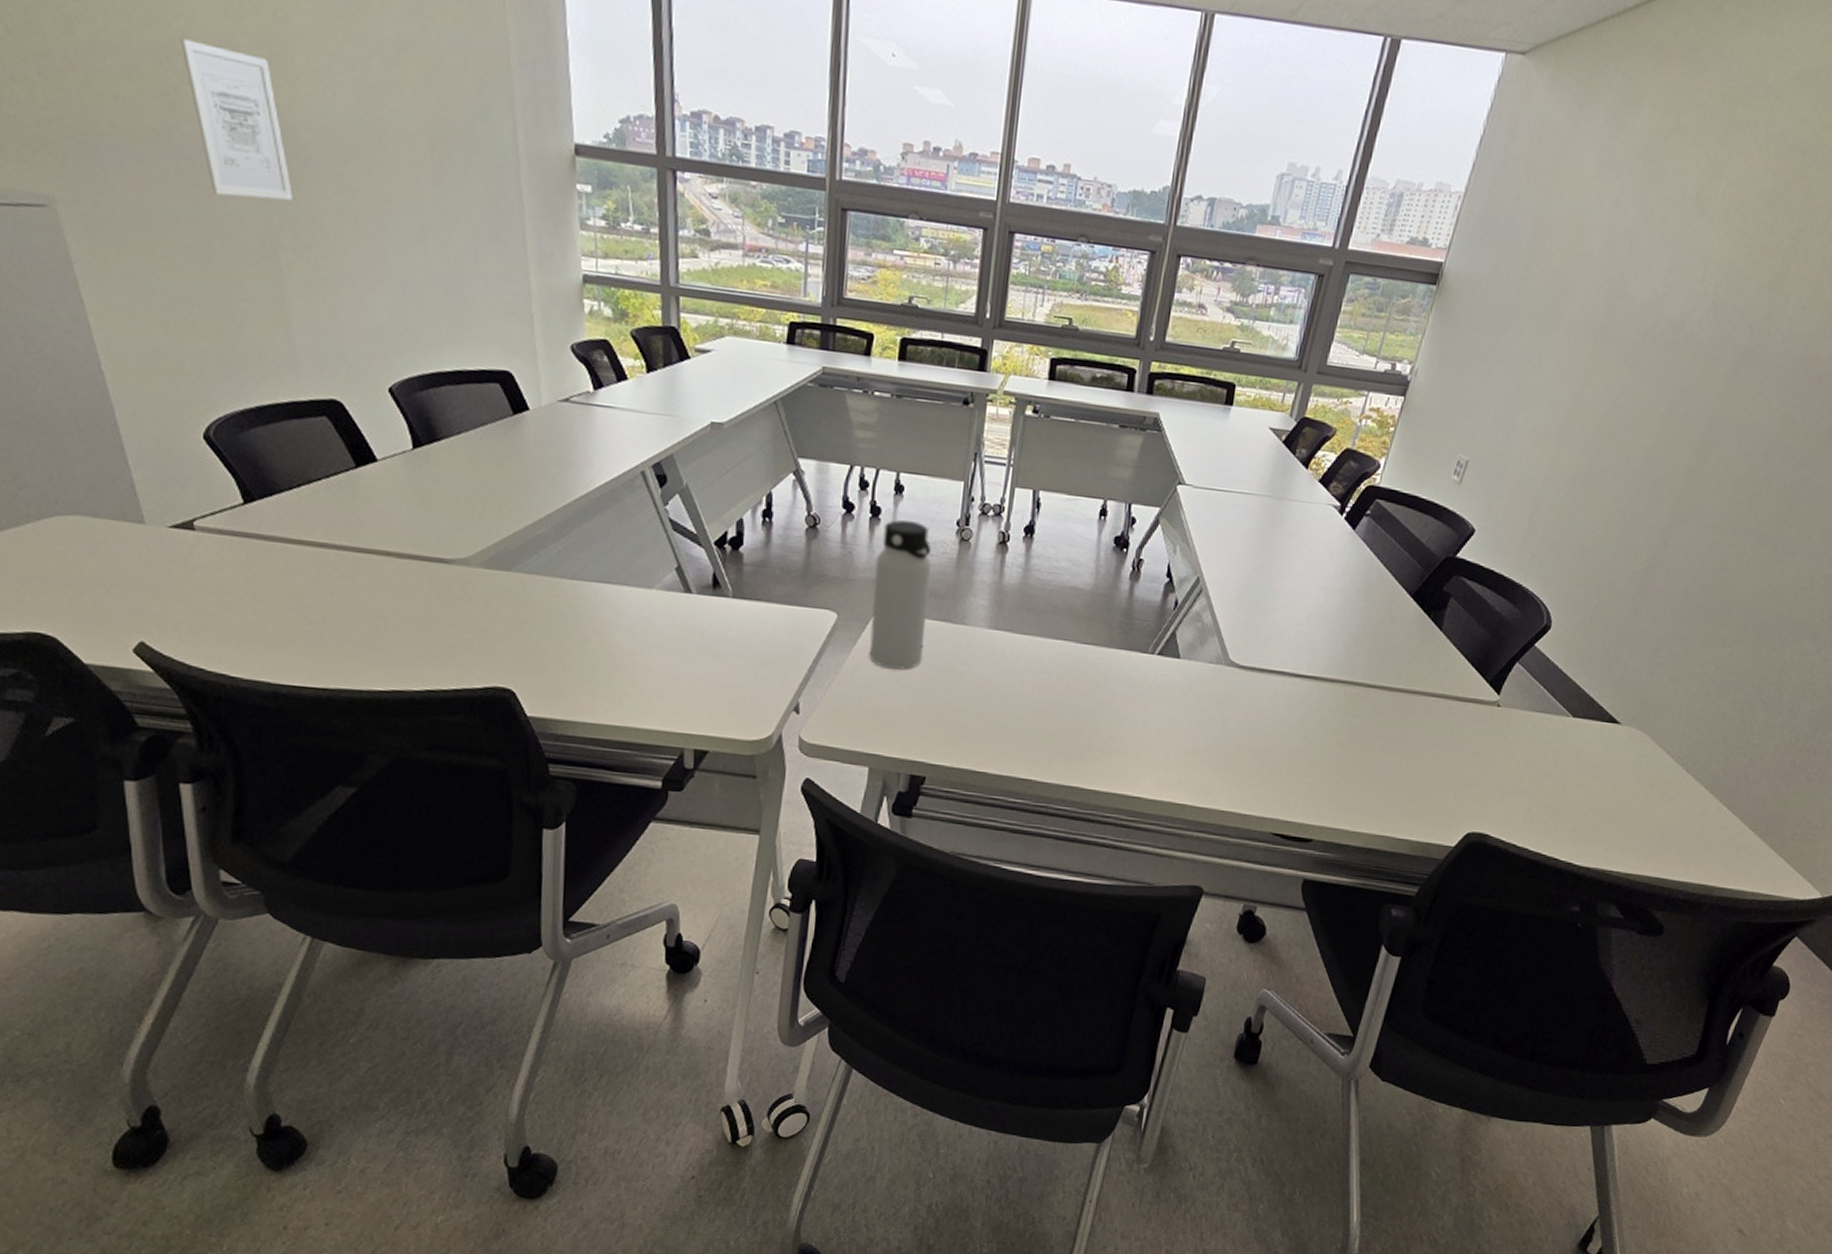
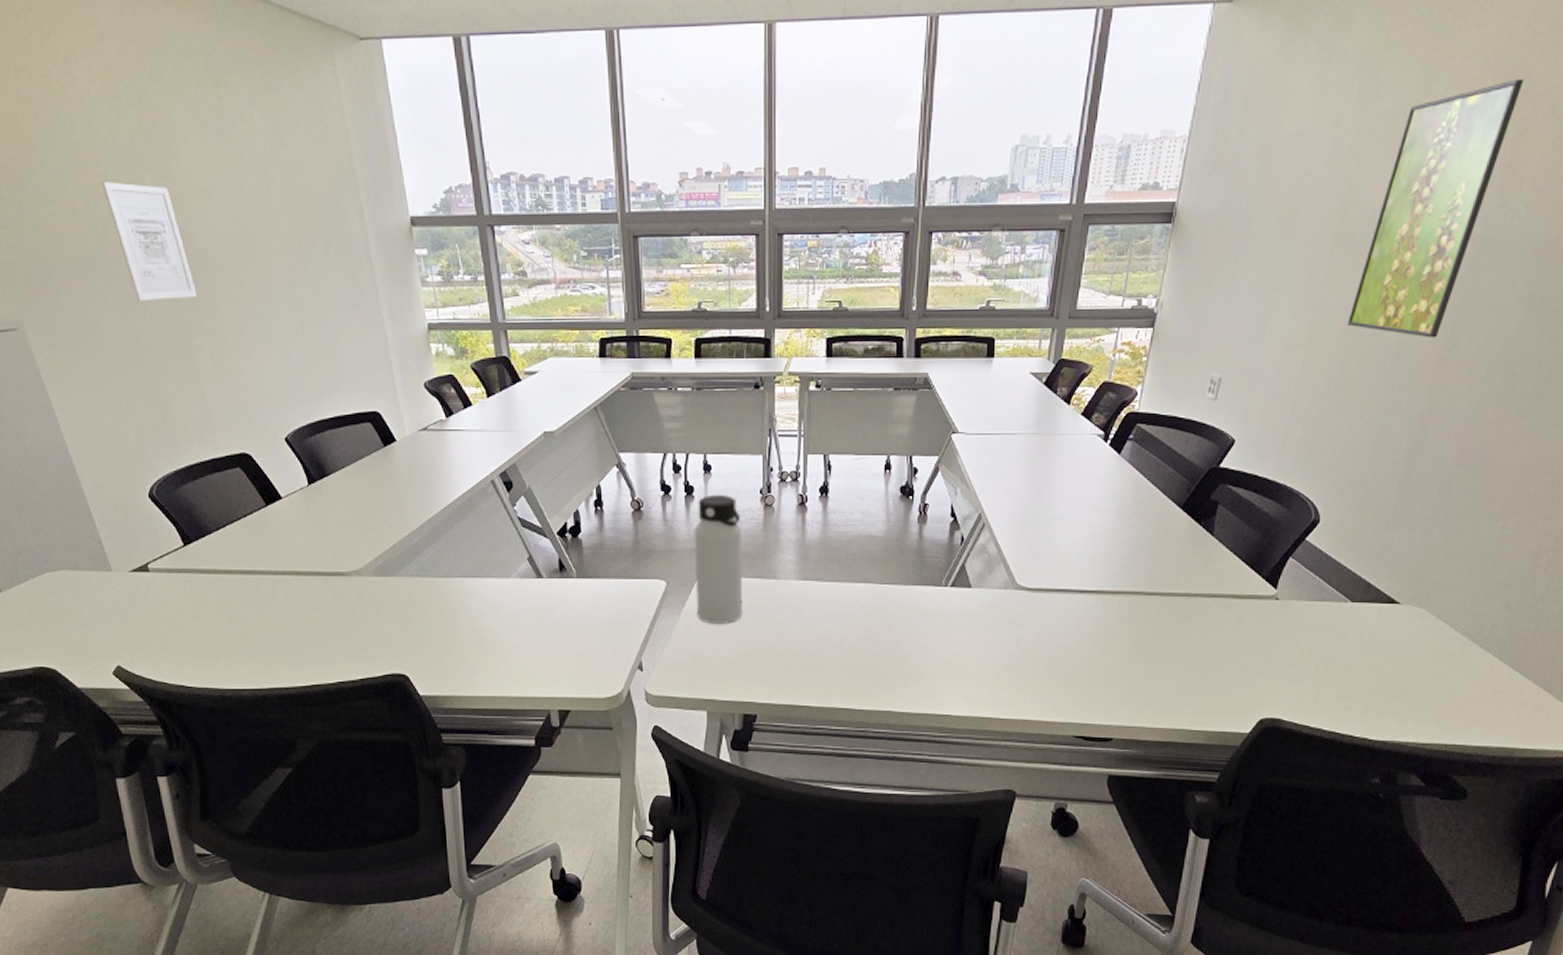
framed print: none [1602,187,1804,448] -> present [1347,79,1524,338]

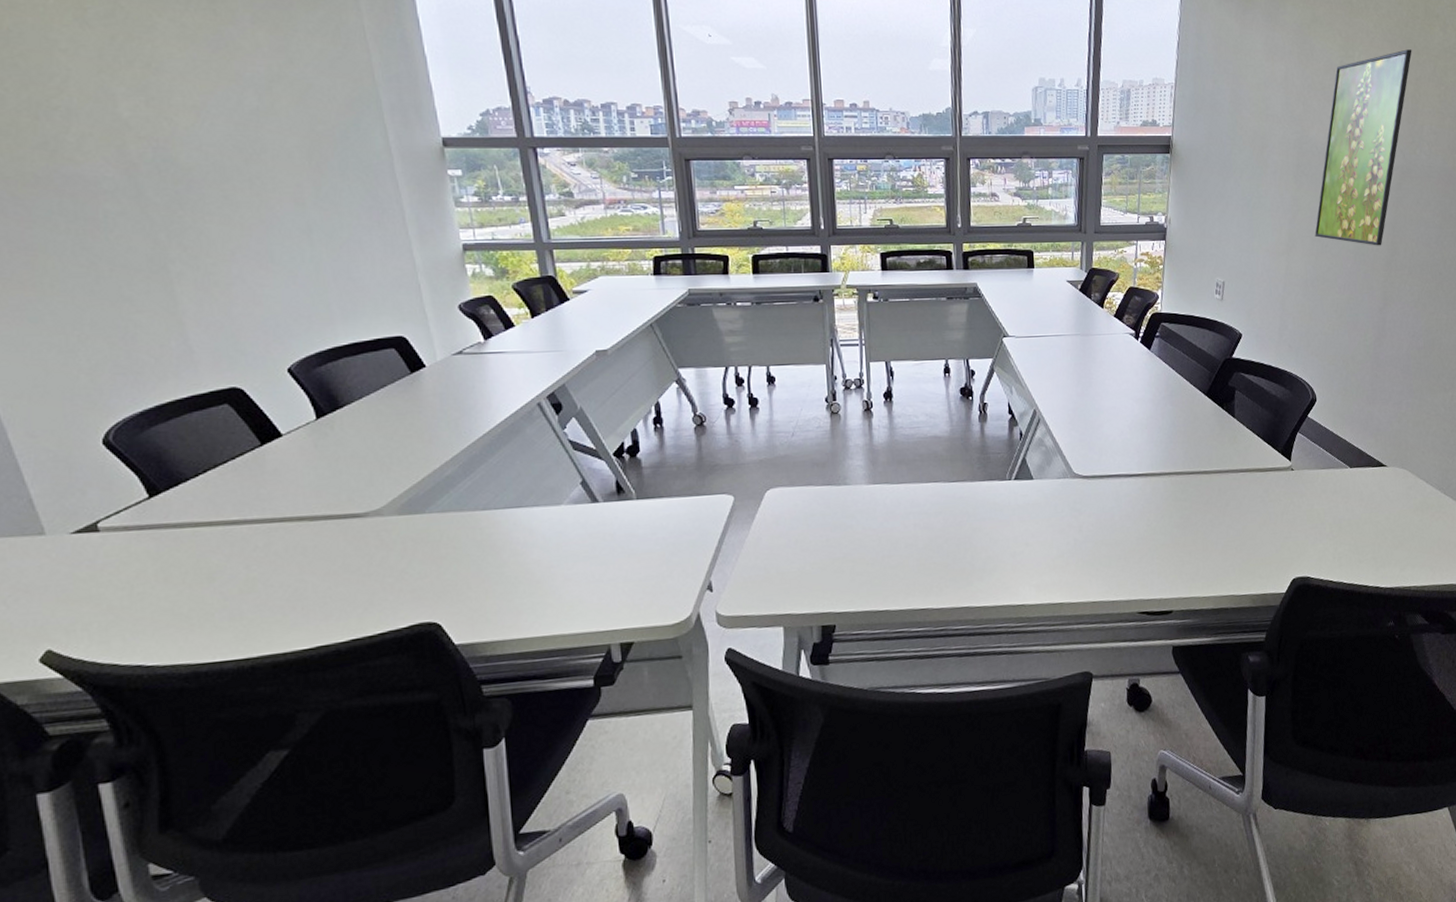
wall art: present [102,182,197,301] -> none [57,95,178,223]
water bottle: present [694,494,743,624] -> none [760,404,816,536]

